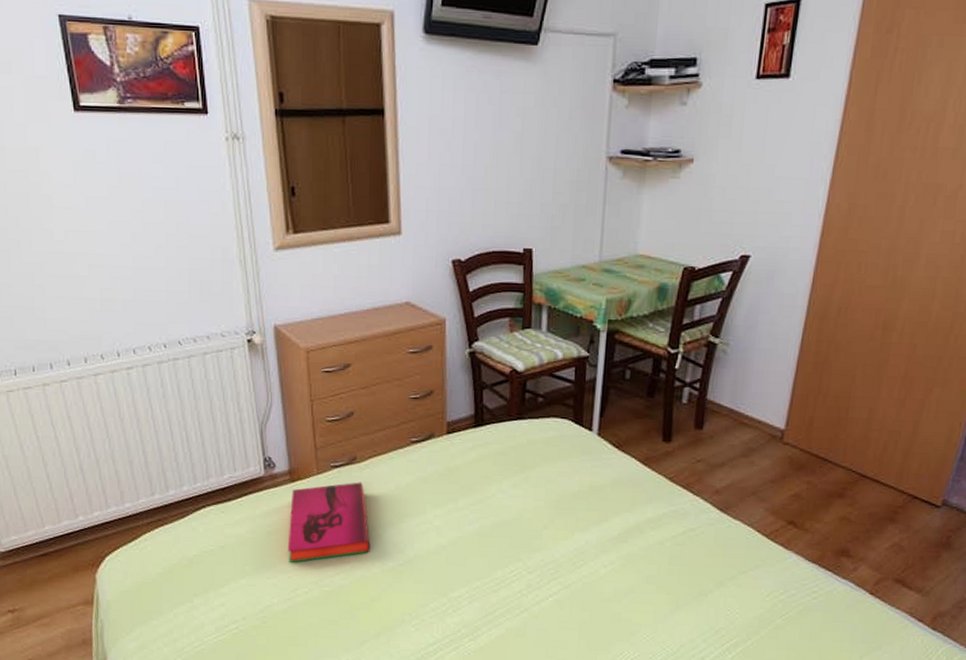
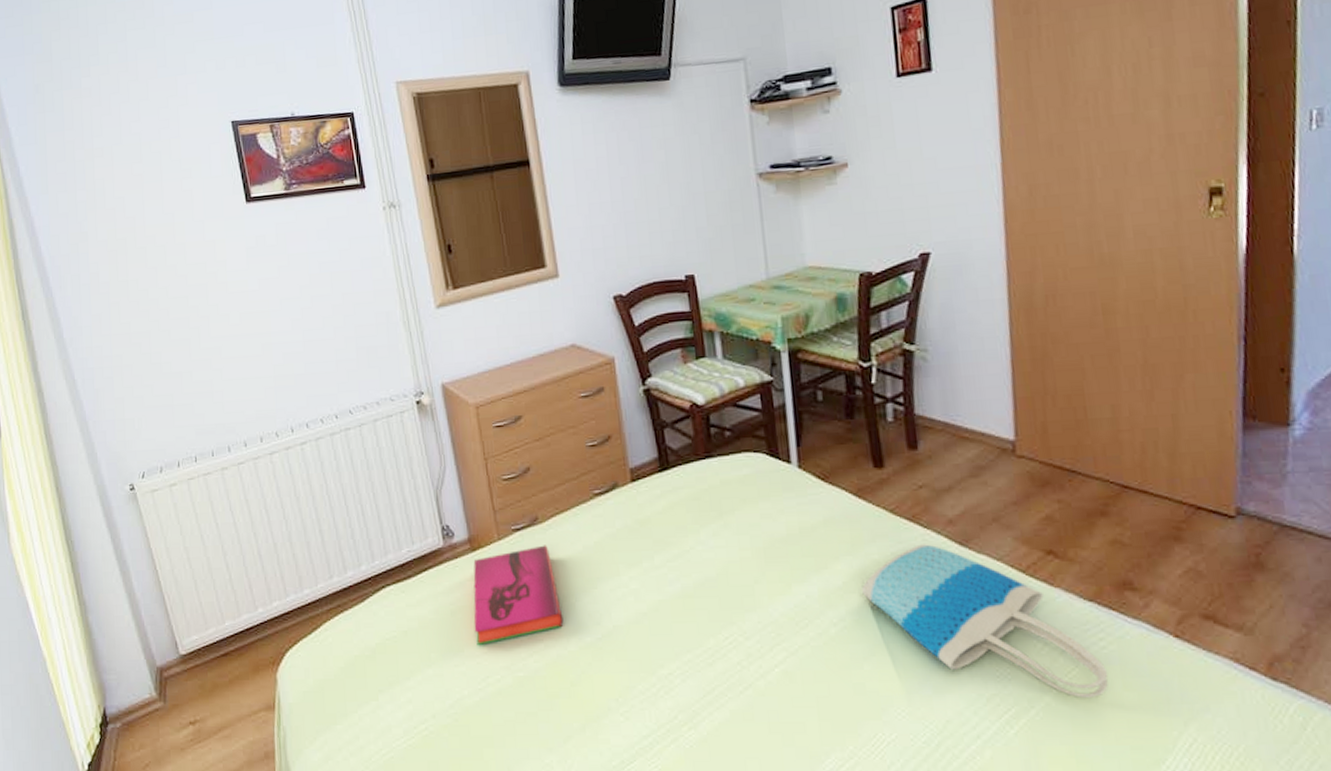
tote bag: none [633,508,813,634] -> present [862,544,1109,697]

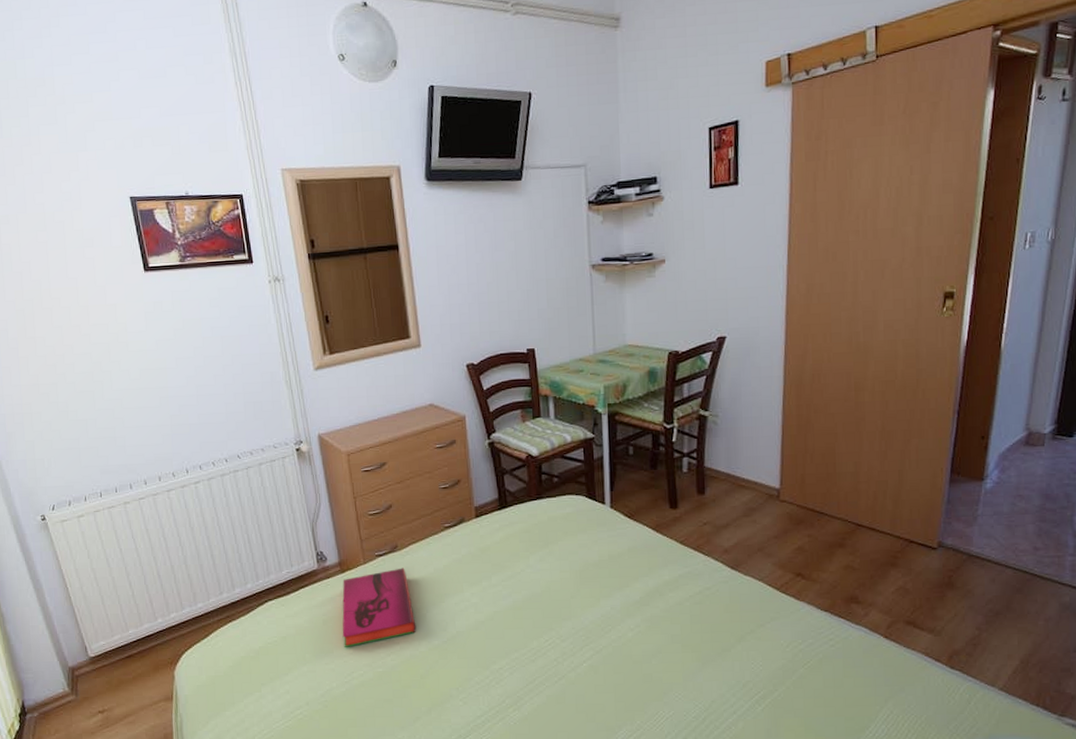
tote bag: present [862,544,1109,697] -> none [654,568,834,683]

